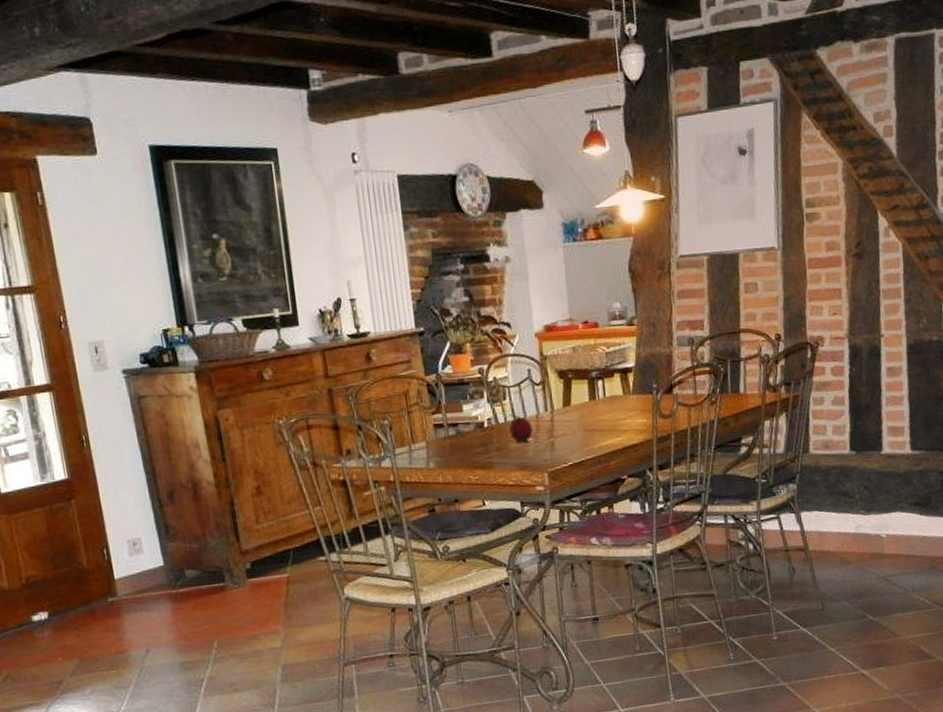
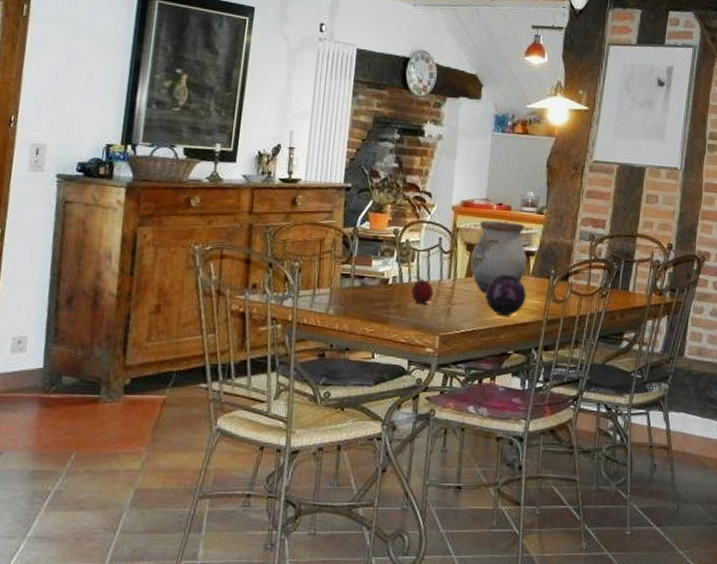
vase: none [564,339,626,421] -> present [470,220,527,293]
decorative orb: none [586,396,631,441] -> present [485,274,526,316]

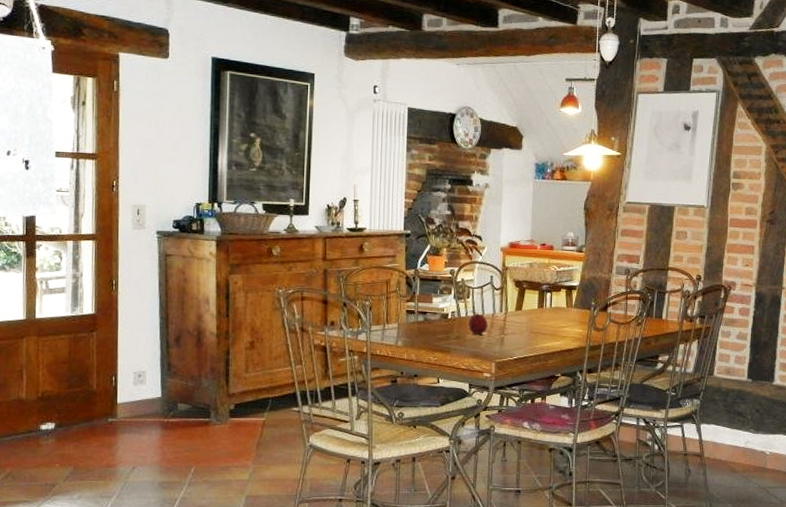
vase: present [470,220,527,293] -> none [519,259,570,324]
decorative orb: present [485,274,526,316] -> none [533,307,570,344]

